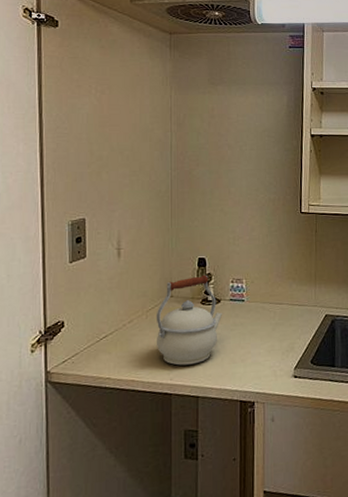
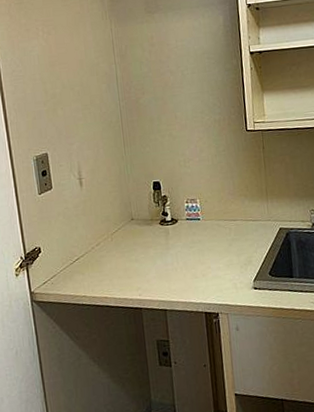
kettle: present [156,274,223,366] -> none [120,197,181,282]

